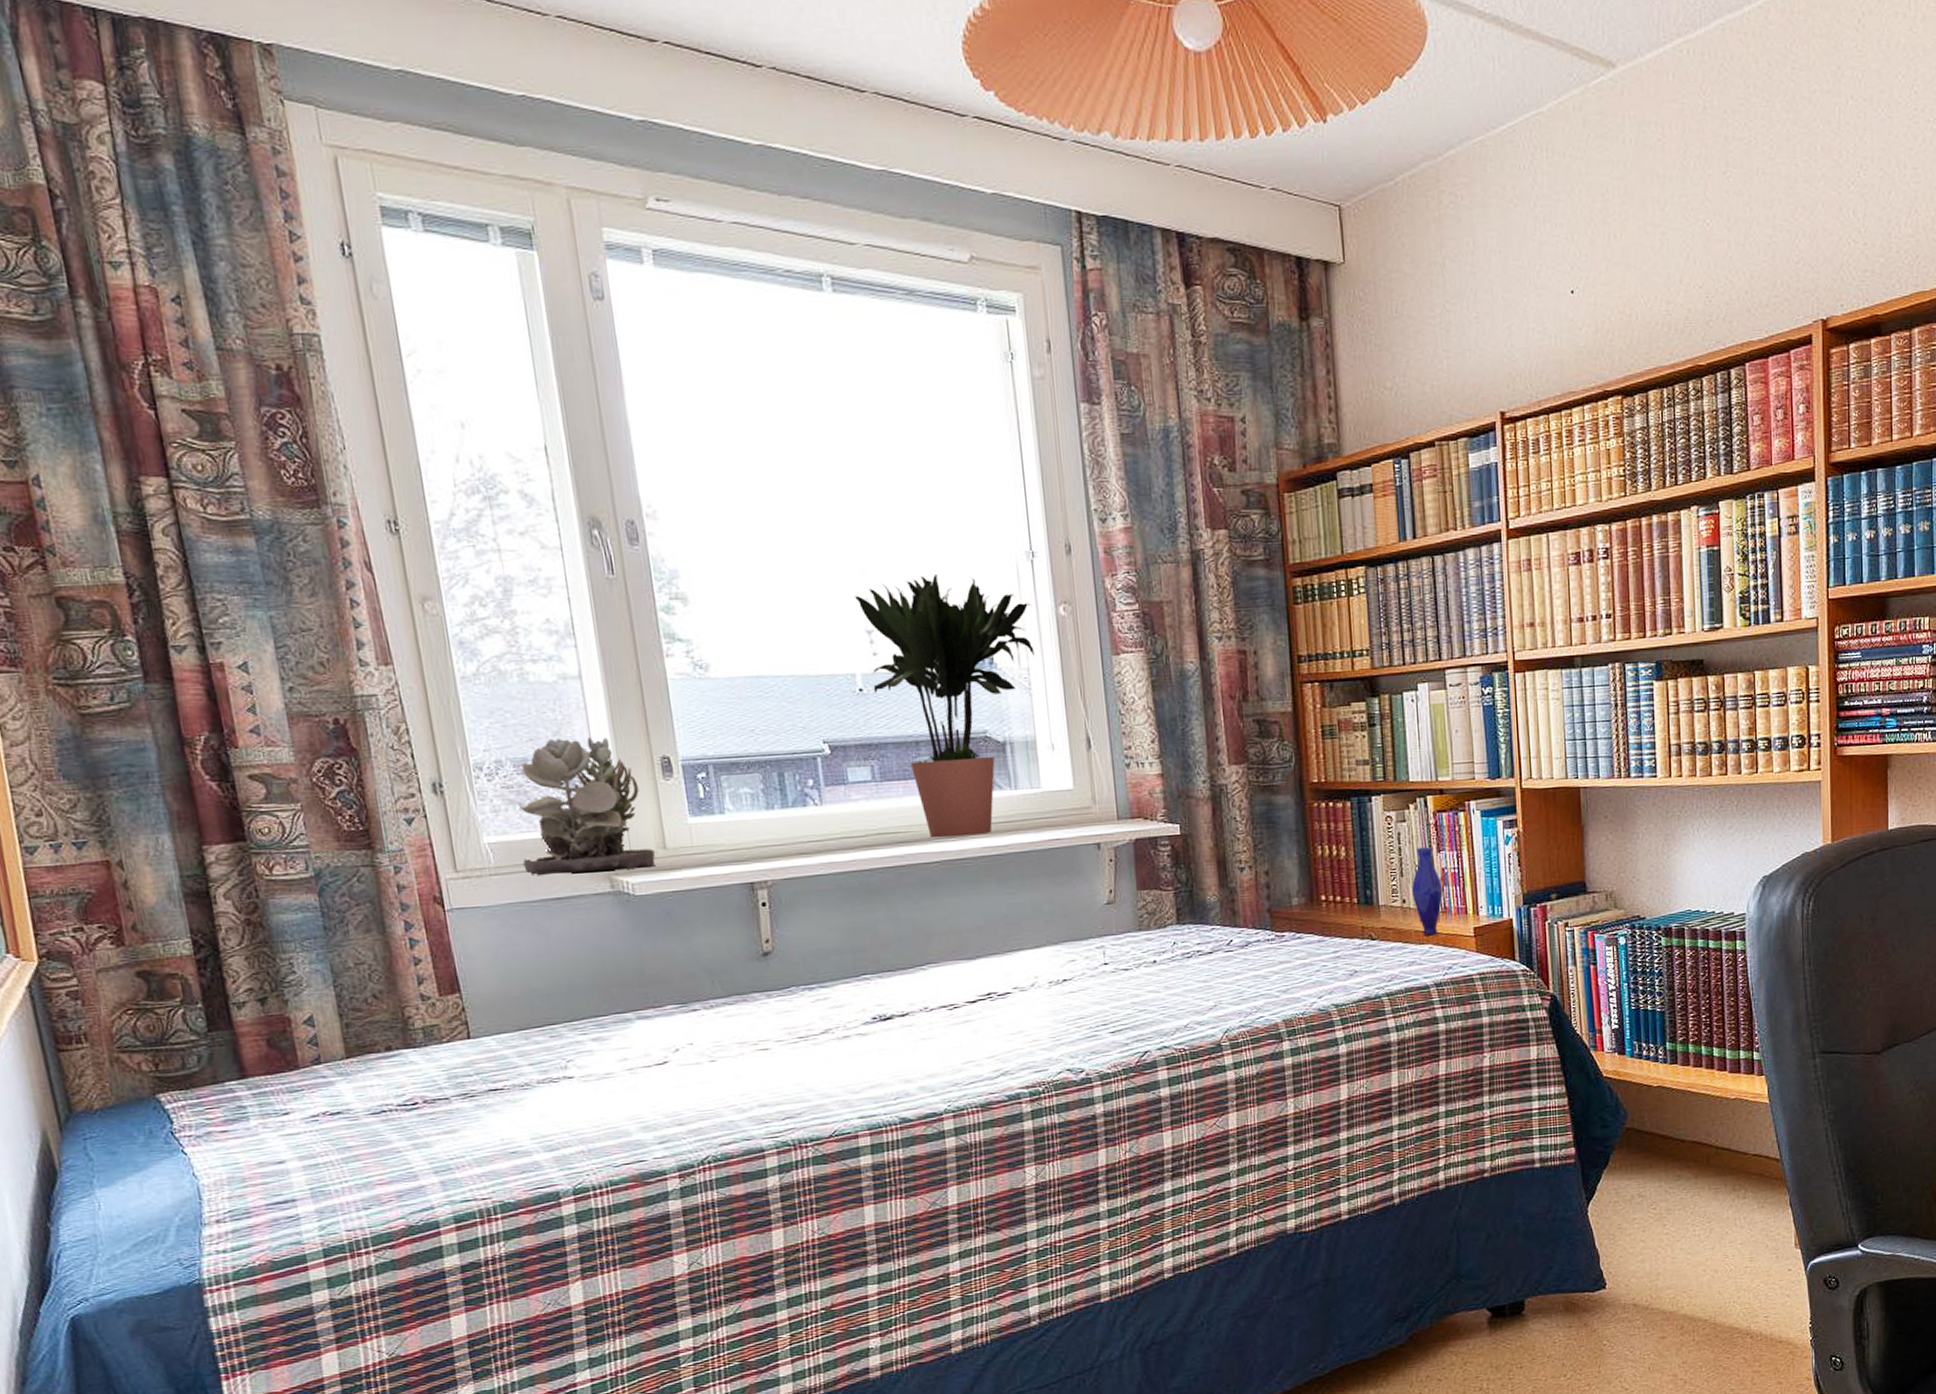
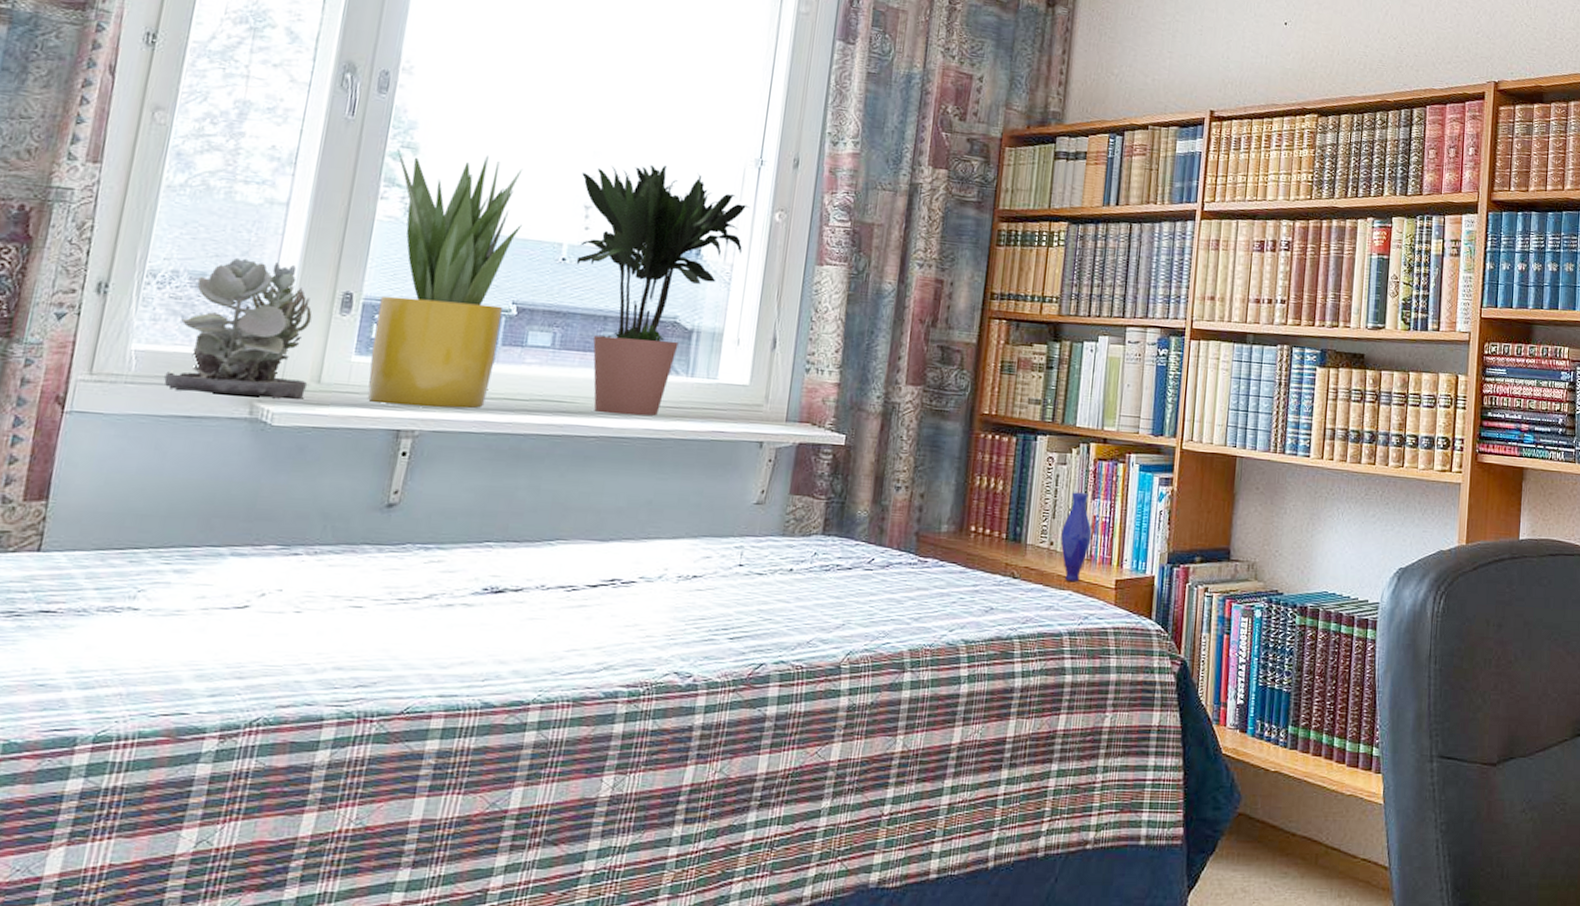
planter: none [667,594,825,861] -> present [367,149,523,409]

